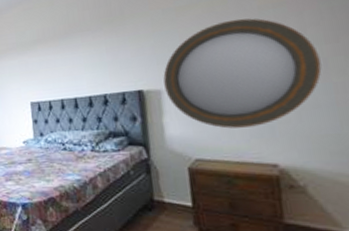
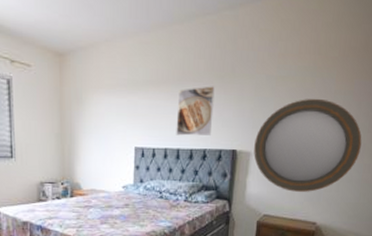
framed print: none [67,31,109,85] -> present [176,86,215,136]

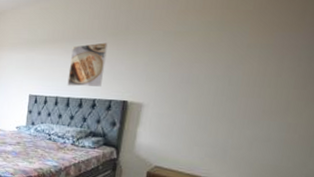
home mirror: present [254,98,362,192] -> none [146,52,285,148]

